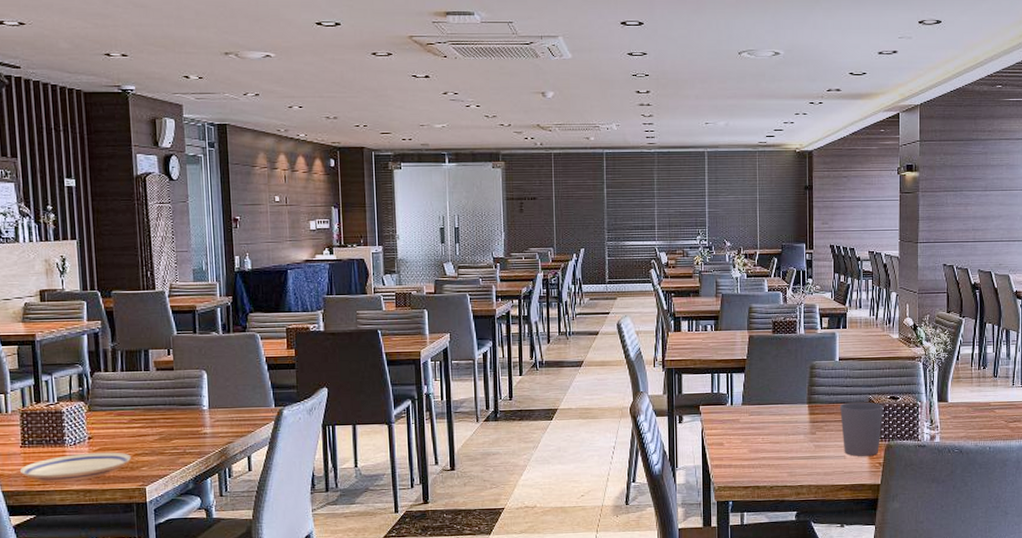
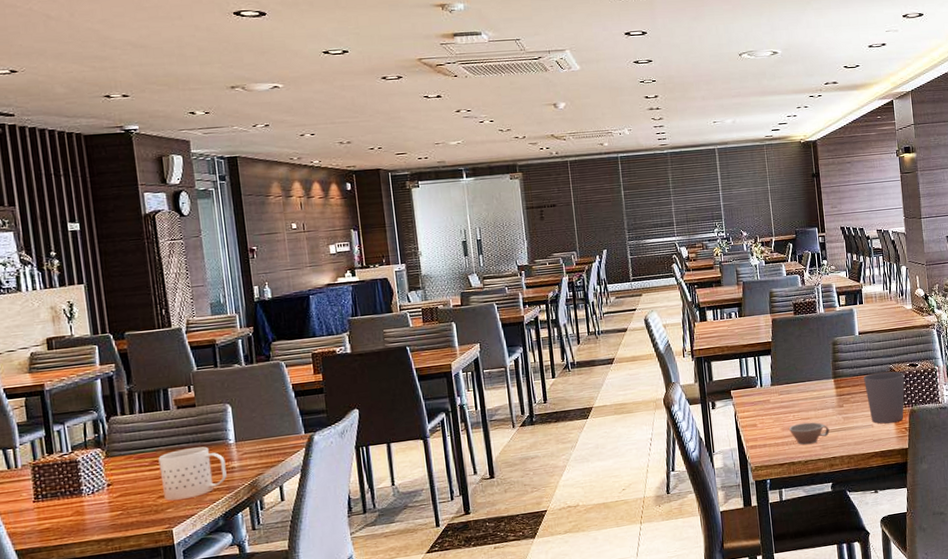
plate: present [19,452,131,483] -> none [33,496,155,536]
mug: none [136,410,199,460] -> present [158,446,227,502]
cup: none [756,446,799,470] -> present [788,422,830,445]

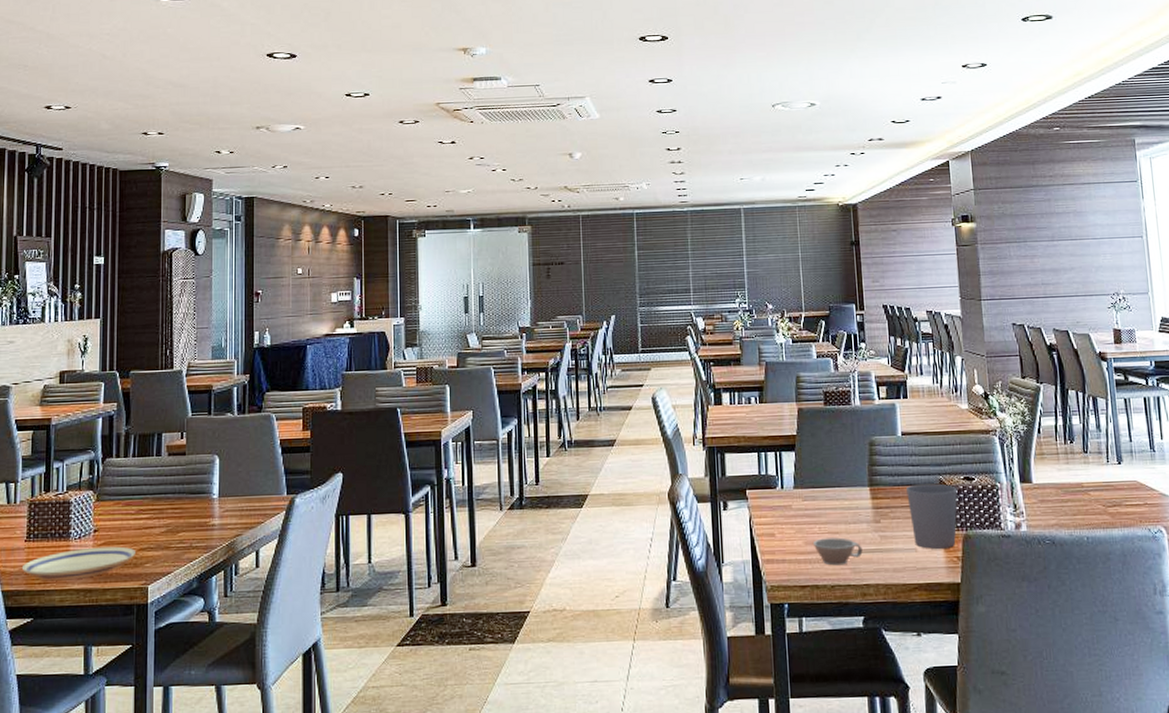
plate: none [33,496,155,536] -> present [21,546,135,581]
mug: present [158,446,227,502] -> none [144,499,207,556]

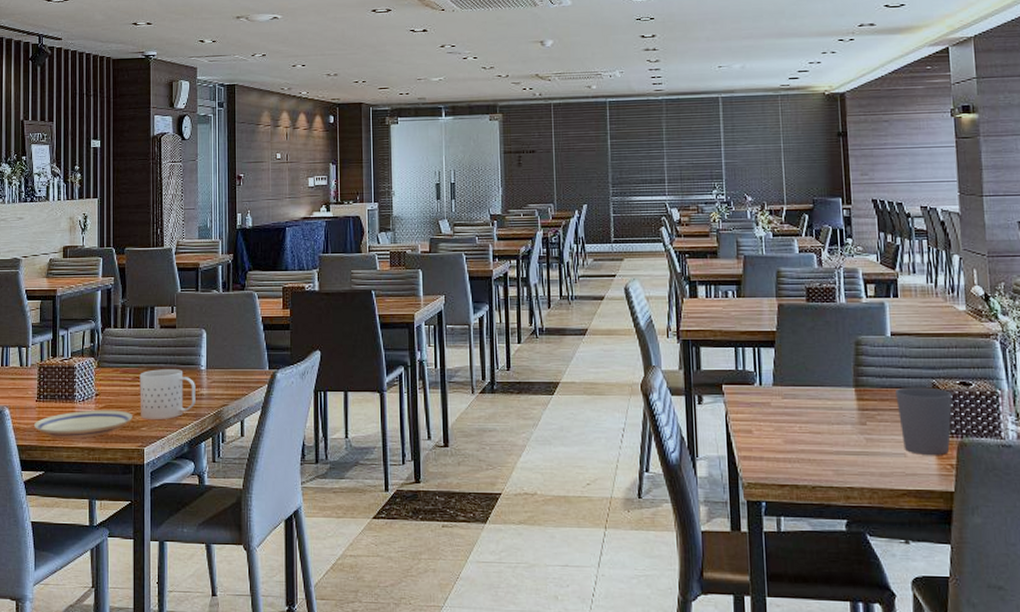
mug: none [144,499,207,556] -> present [139,369,196,420]
cup: present [812,537,863,566] -> none [792,438,847,466]

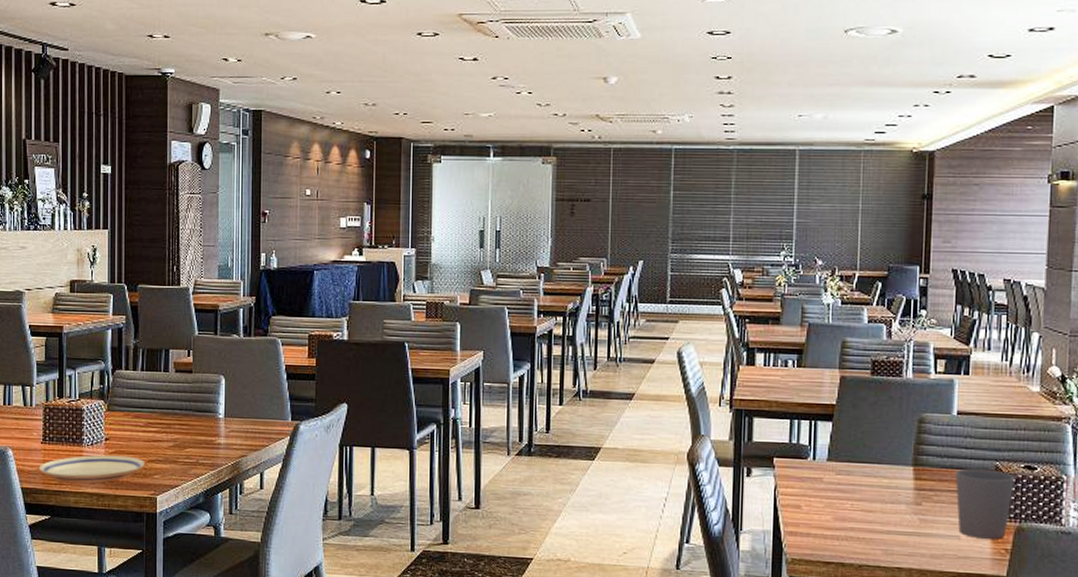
mug: present [139,369,196,420] -> none [152,415,213,469]

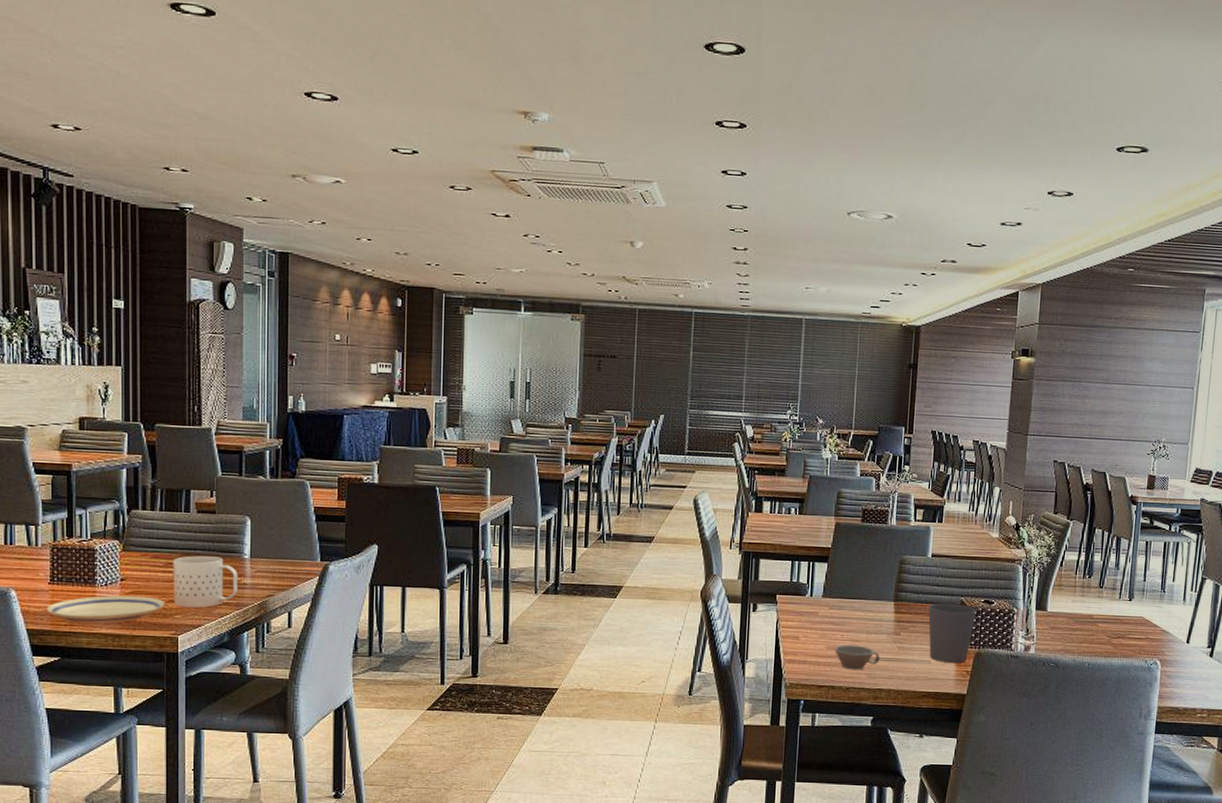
mug: none [152,415,213,469] -> present [173,556,238,609]
cup: none [842,515,898,545] -> present [834,644,880,670]

